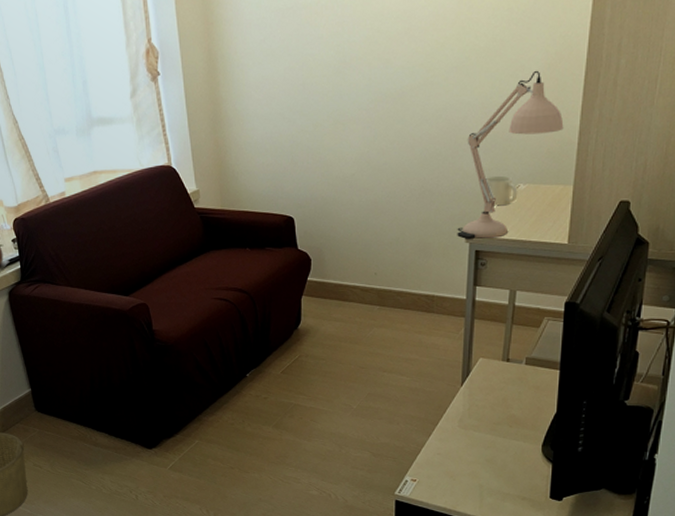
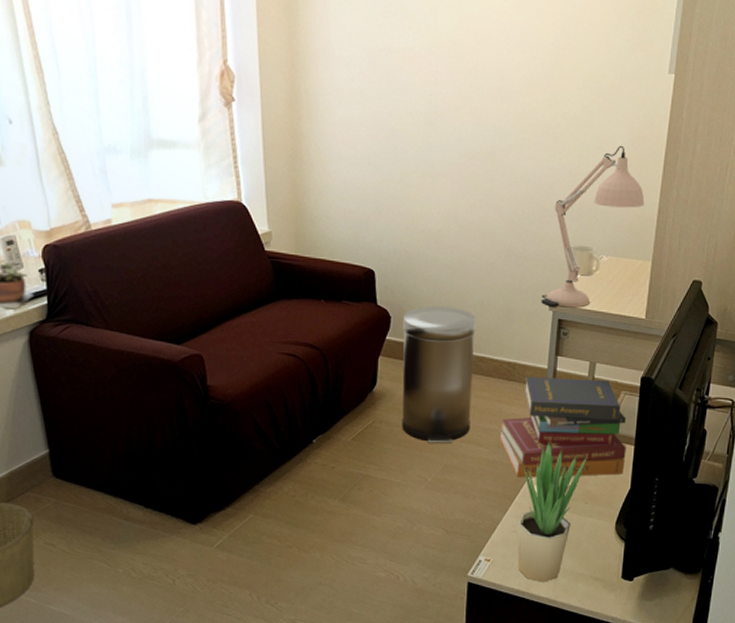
pedal bin: none [323,246,393,375] -> present [402,306,476,445]
books: none [420,307,551,404] -> present [499,377,627,478]
potted plant: none [441,366,510,501] -> present [517,439,587,582]

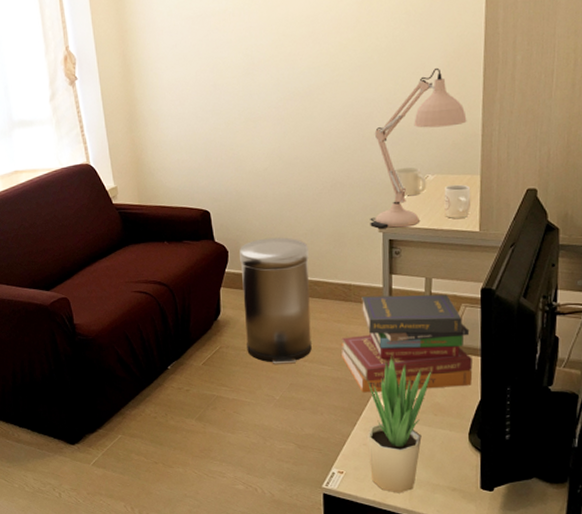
mug: none [614,268,642,303] -> present [444,184,471,218]

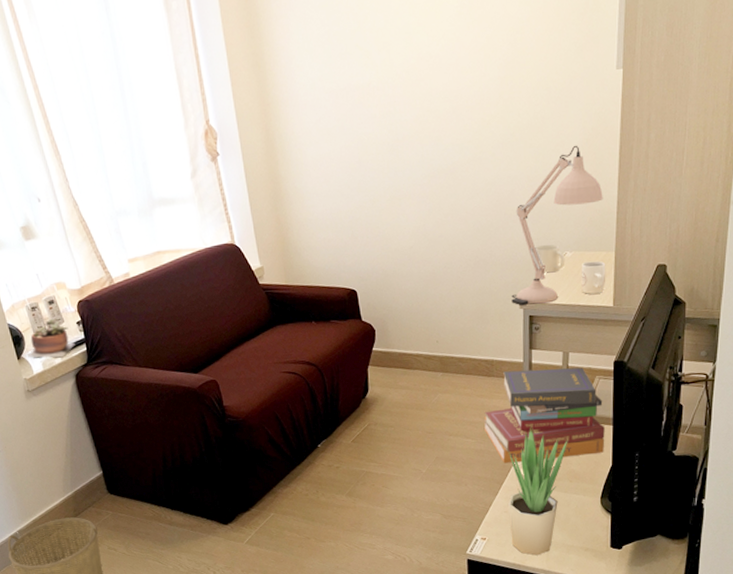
pedal bin: present [239,237,312,365] -> none [386,315,456,440]

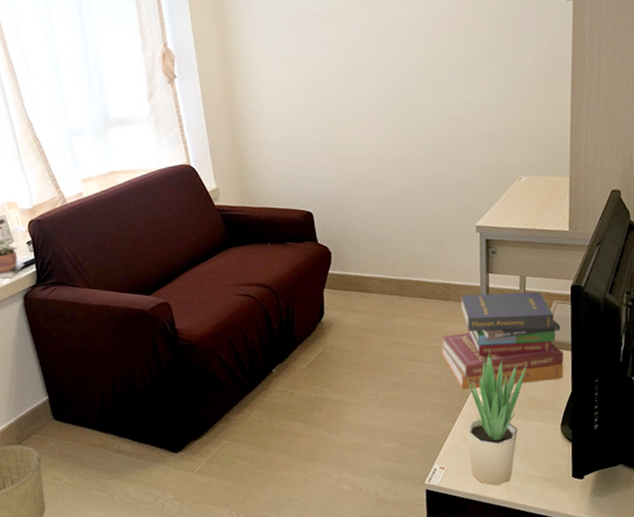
desk lamp: present [511,145,603,306] -> none [468,72,557,230]
mug: present [536,244,565,273] -> none [491,168,521,197]
mug: present [581,260,606,294] -> none [536,185,562,219]

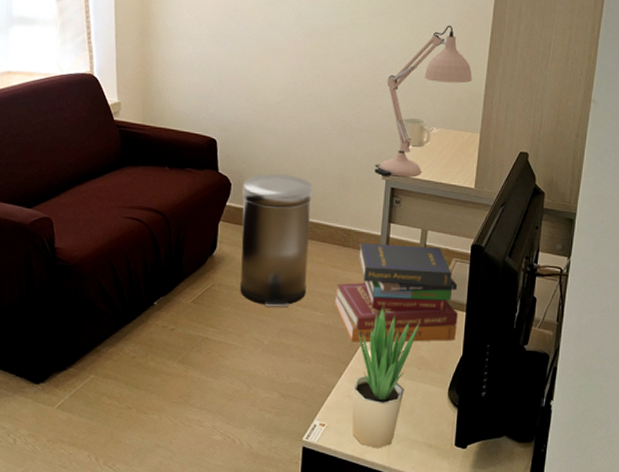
pedal bin: none [342,238,414,365] -> present [240,174,313,308]
desk lamp: none [468,72,557,230] -> present [374,25,473,177]
mug: none [491,168,521,197] -> present [403,117,431,147]

